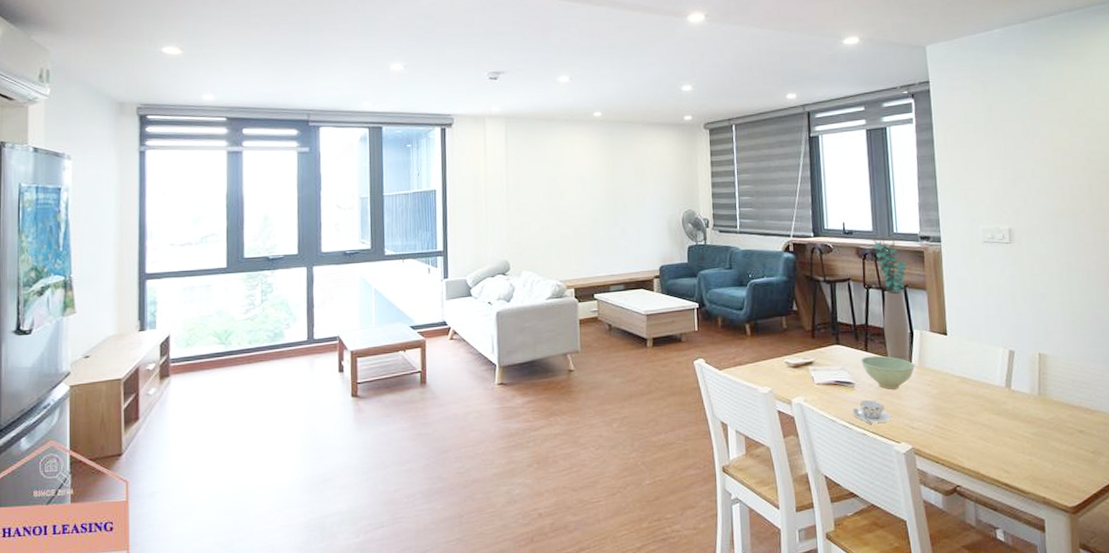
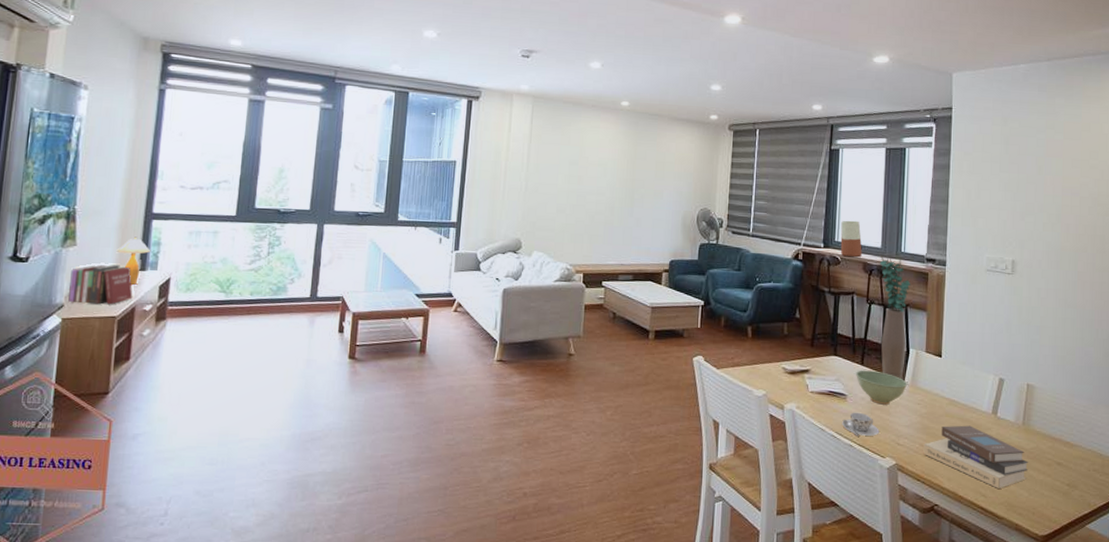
books: none [73,328,136,369] -> present [67,264,133,305]
table lamp: none [115,298,149,346] -> present [116,236,151,285]
vase: none [829,206,854,244] -> present [840,220,862,258]
books: none [938,401,1049,463] -> present [923,425,1028,489]

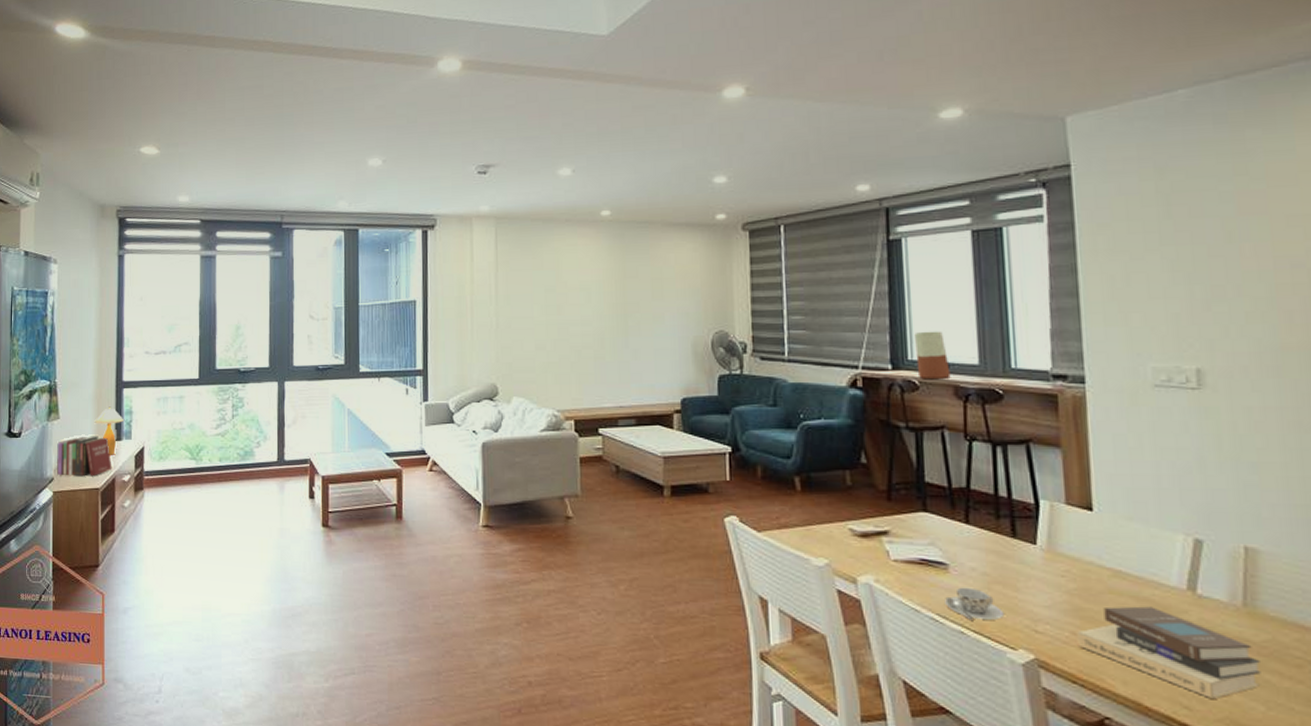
bowl: present [856,370,907,405] -> none [959,530,1041,577]
vase: present [879,255,911,379] -> none [978,375,1034,542]

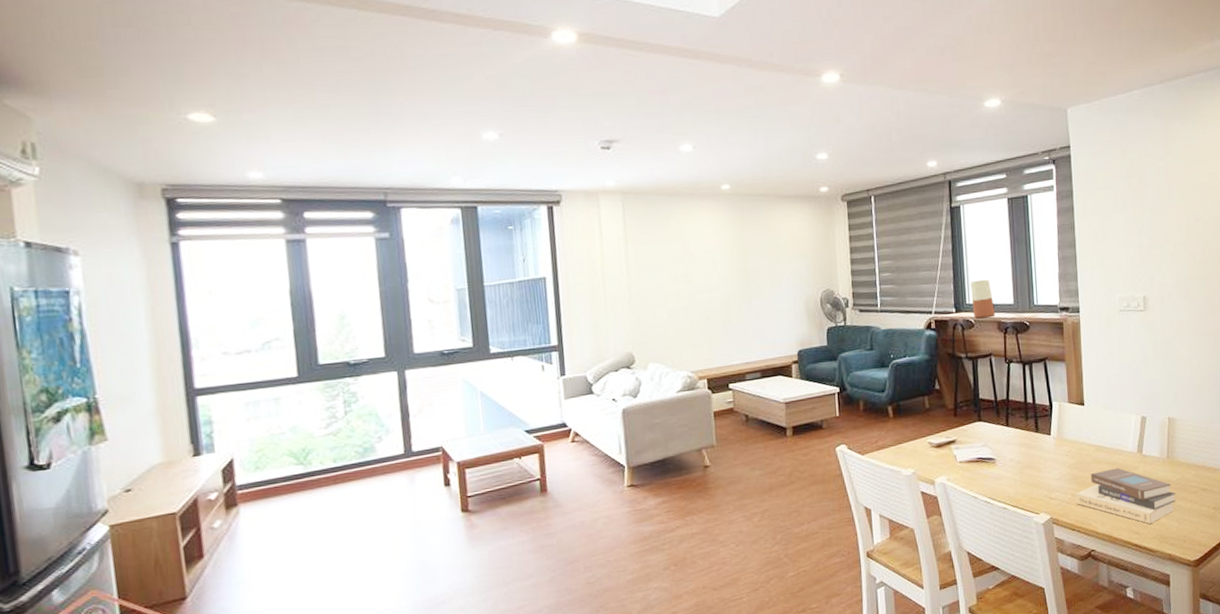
books: present [56,436,112,477] -> none [108,454,192,506]
table lamp: present [94,406,125,455] -> none [159,419,203,474]
teacup: present [945,587,1004,620] -> none [994,473,1031,498]

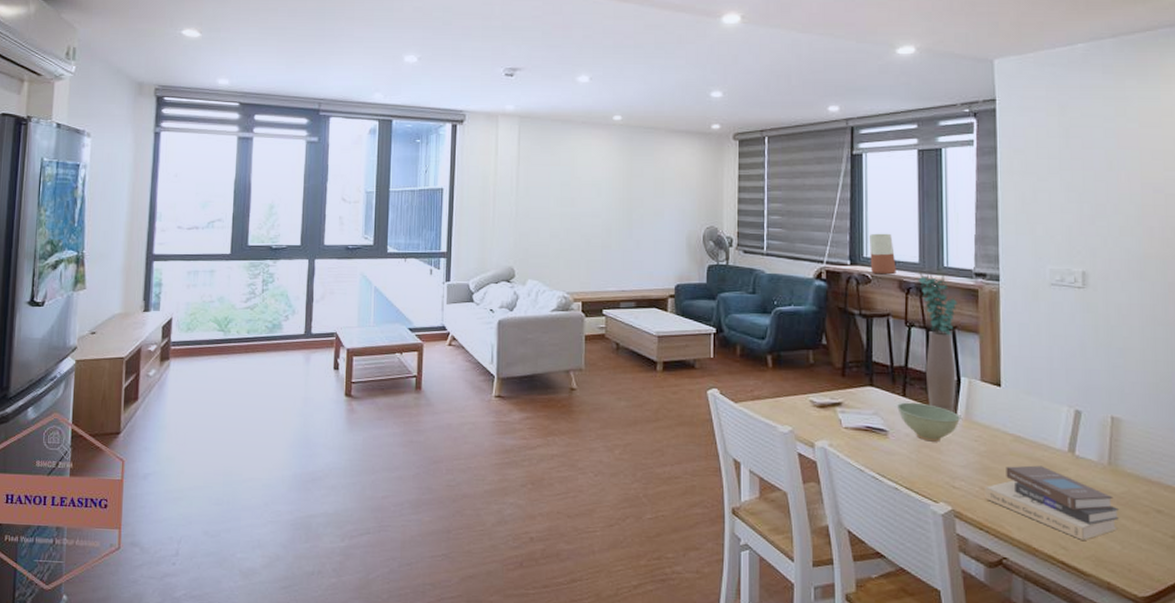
bowl: none [1002,429,1053,463] -> present [897,402,960,442]
vase: none [1013,311,1049,434] -> present [918,271,957,412]

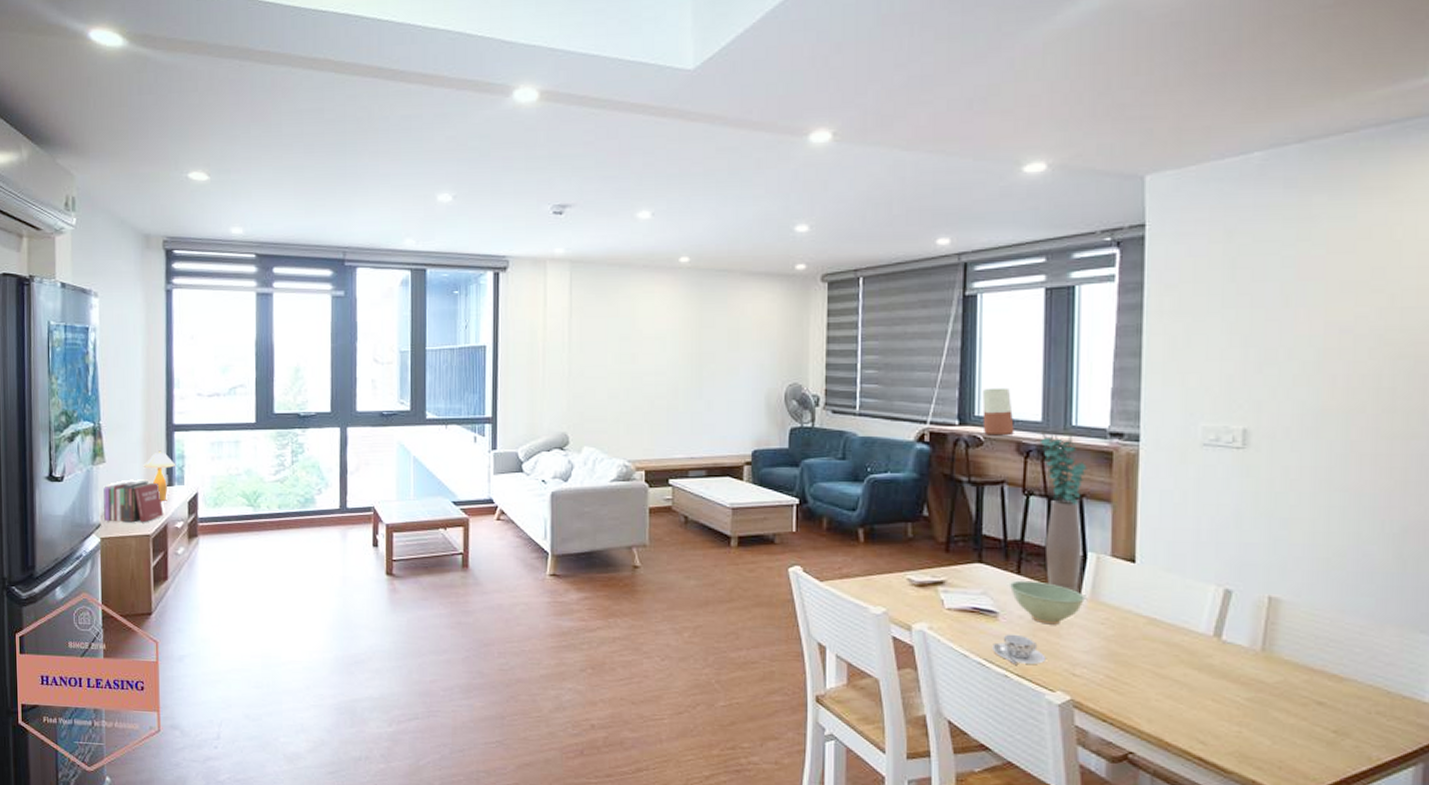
books: none [80,306,139,346] -> present [103,481,164,523]
table lamp: none [122,278,154,326] -> present [143,450,176,501]
teacup: none [884,450,930,478] -> present [992,634,1046,665]
books: present [984,465,1119,540] -> none [1110,651,1271,734]

